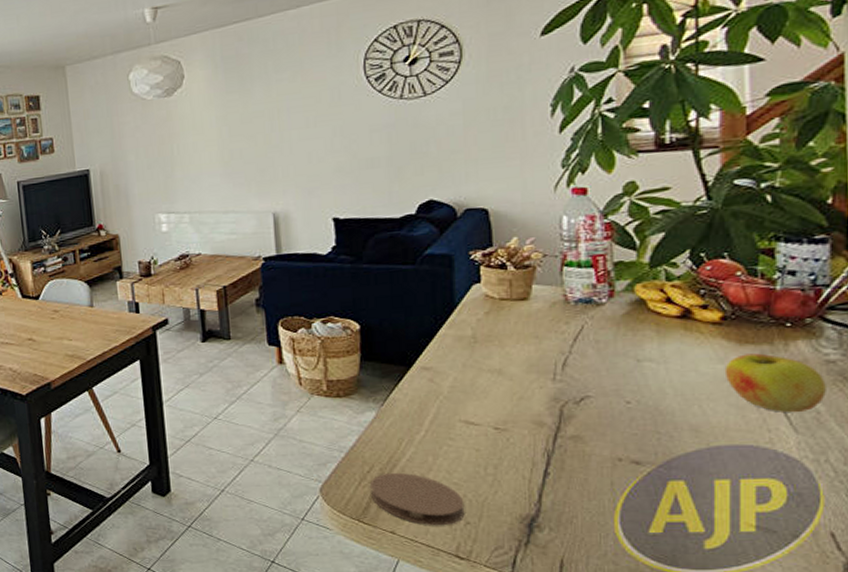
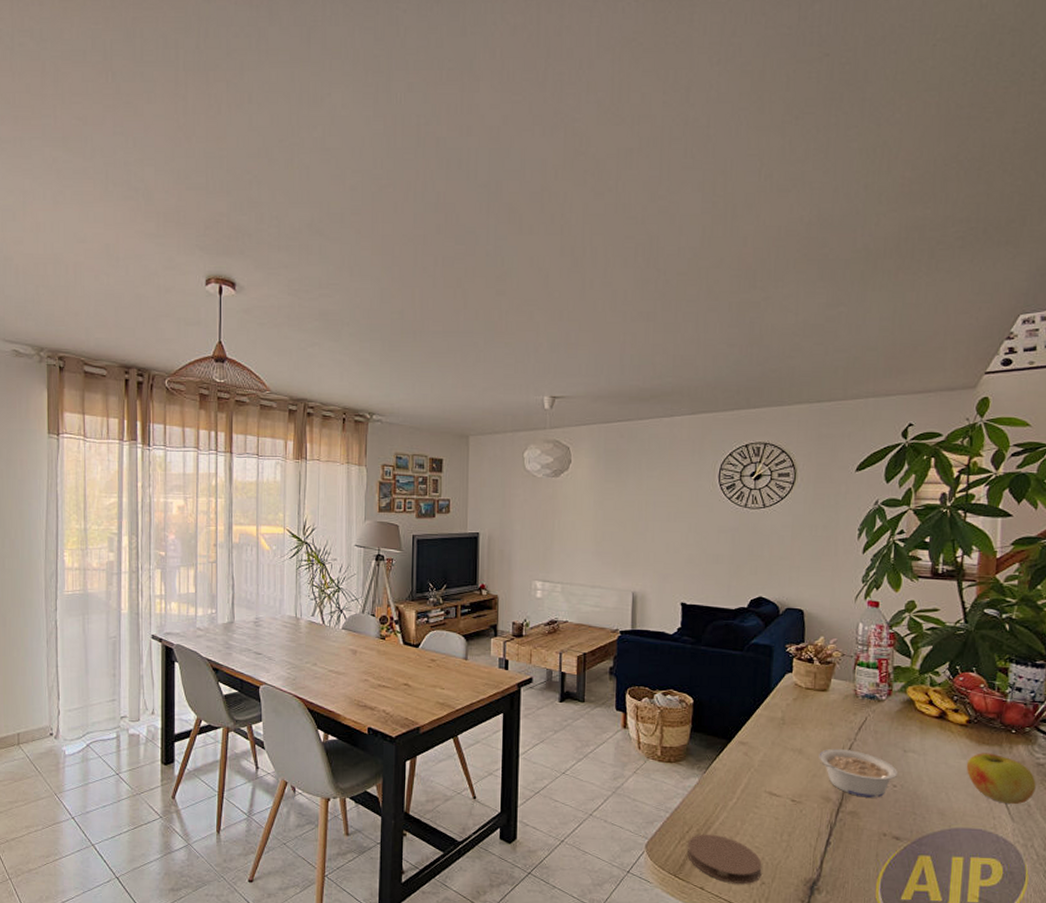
legume: none [524,364,632,419] -> present [819,748,899,798]

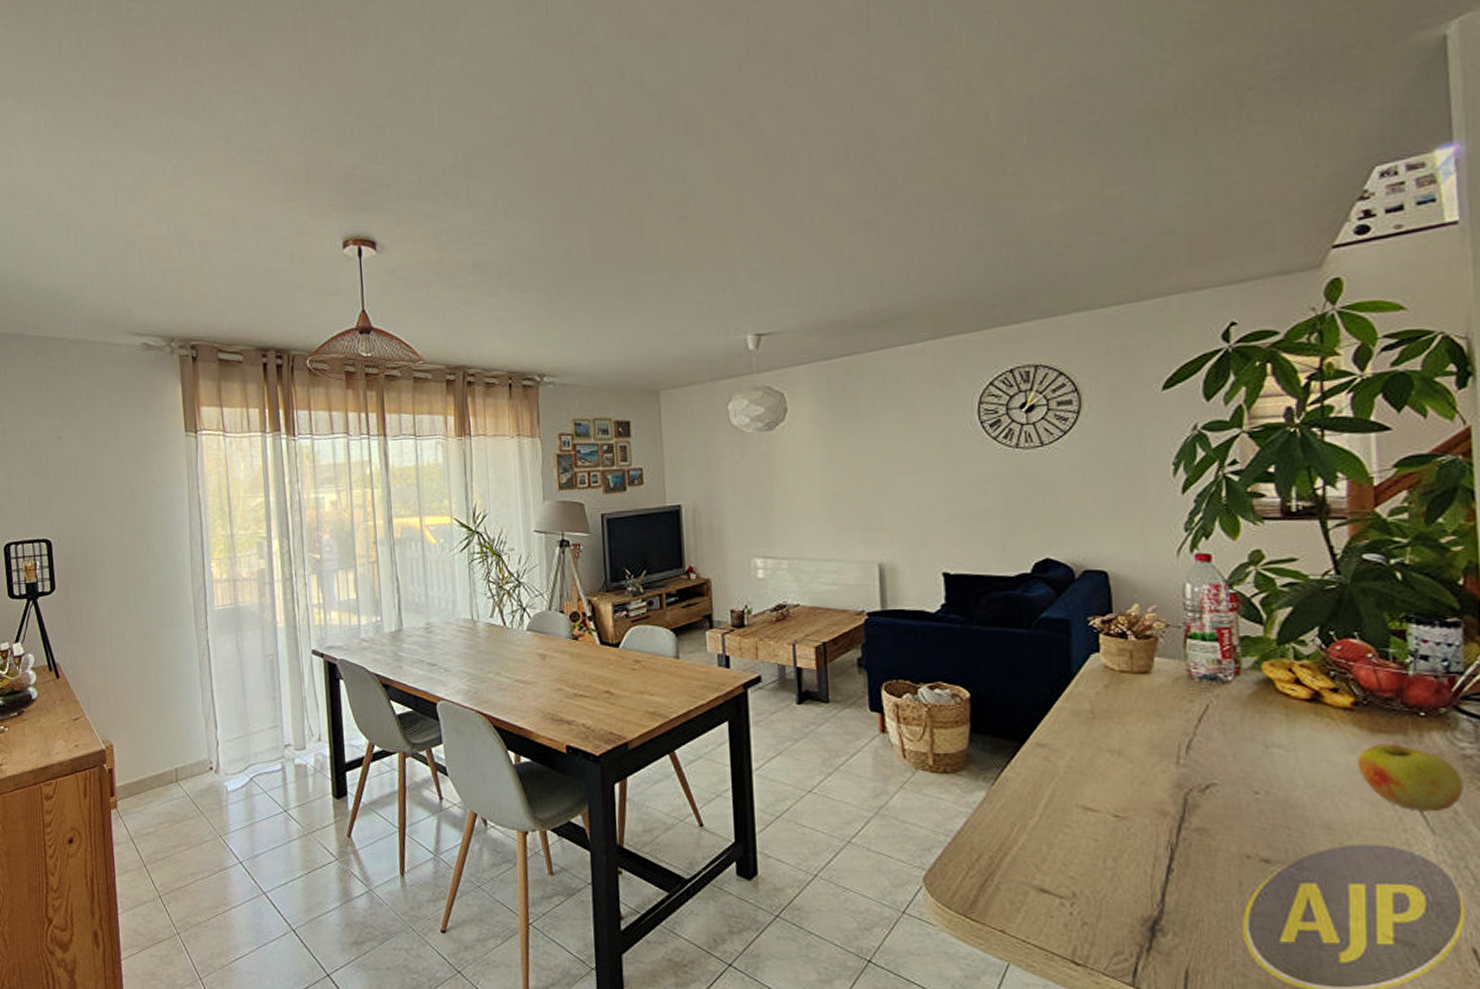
coaster: present [687,834,762,884] -> none [979,862,1082,924]
legume: present [819,748,899,798] -> none [1146,746,1260,809]

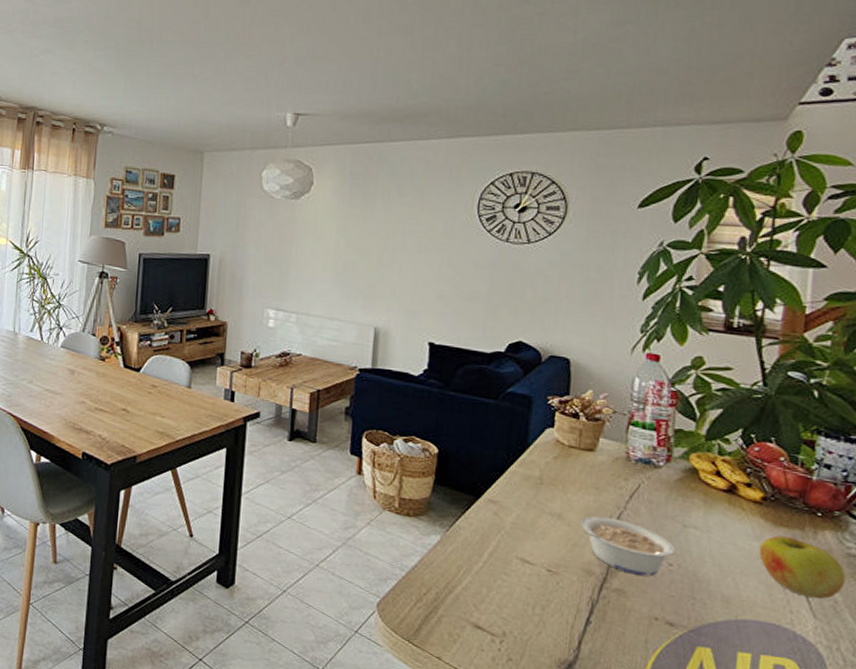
legume: none [1146,746,1260,809] -> present [581,516,676,577]

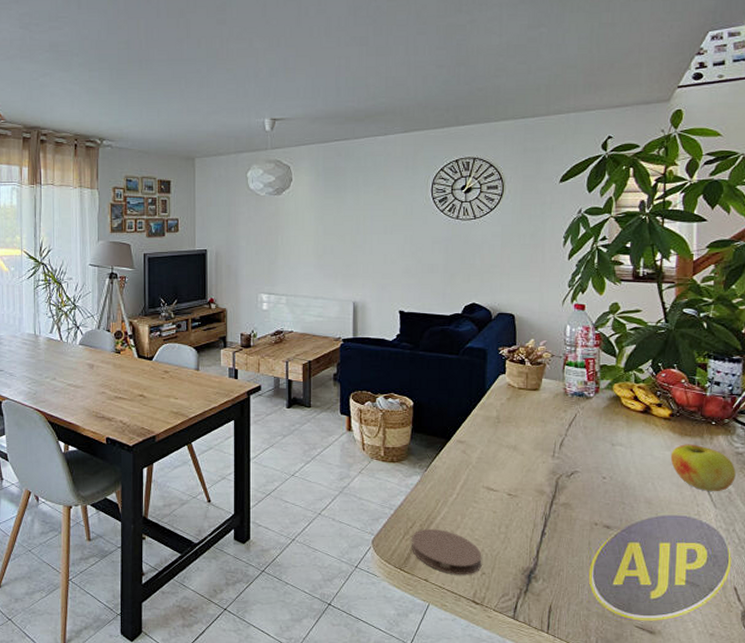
coaster: none [424,598,510,659] -> present [412,528,482,574]
legume: present [581,516,676,577] -> none [532,444,607,490]

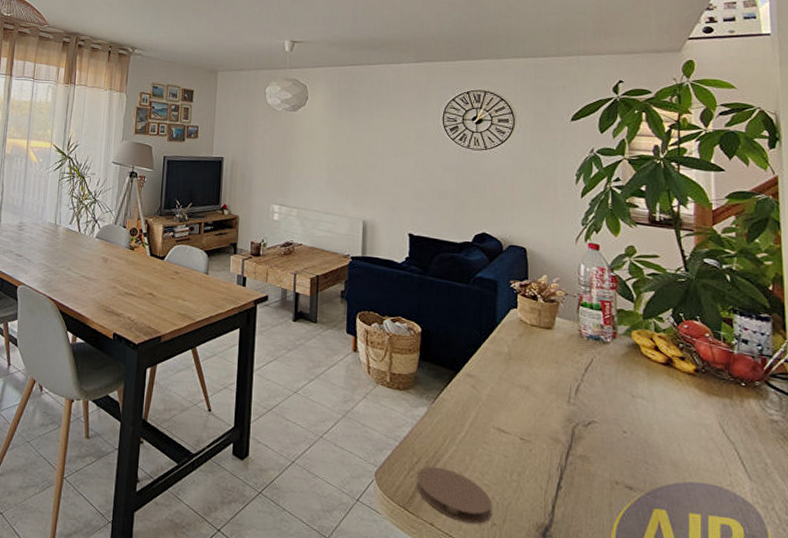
apple: present [670,444,736,491] -> none [697,404,771,462]

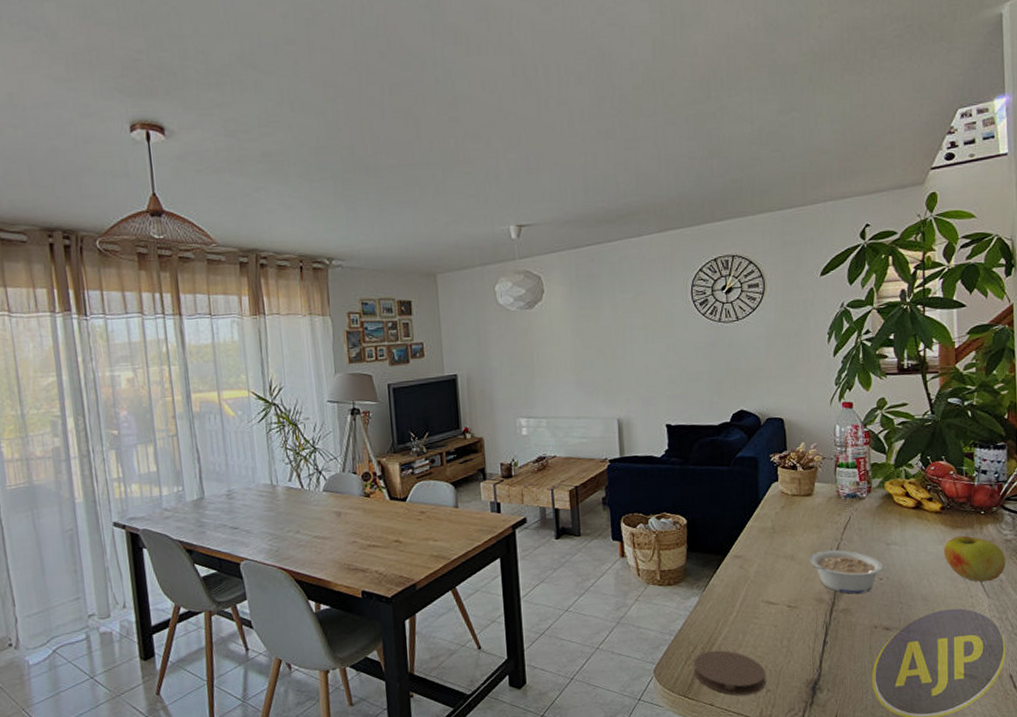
legume: none [546,388,628,443] -> present [809,549,884,594]
apple: none [697,404,771,462] -> present [943,535,1006,582]

